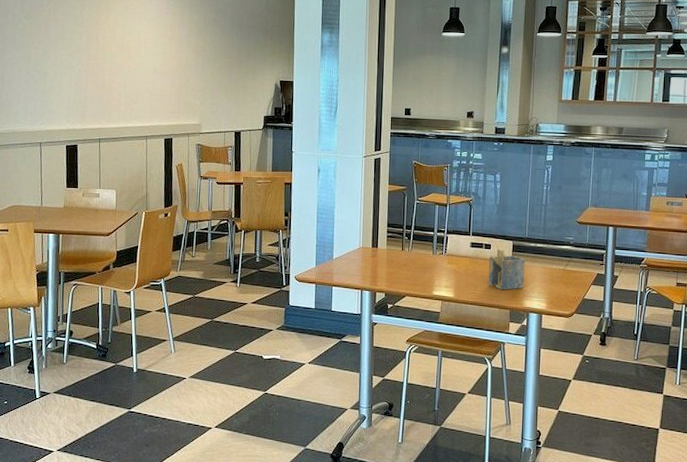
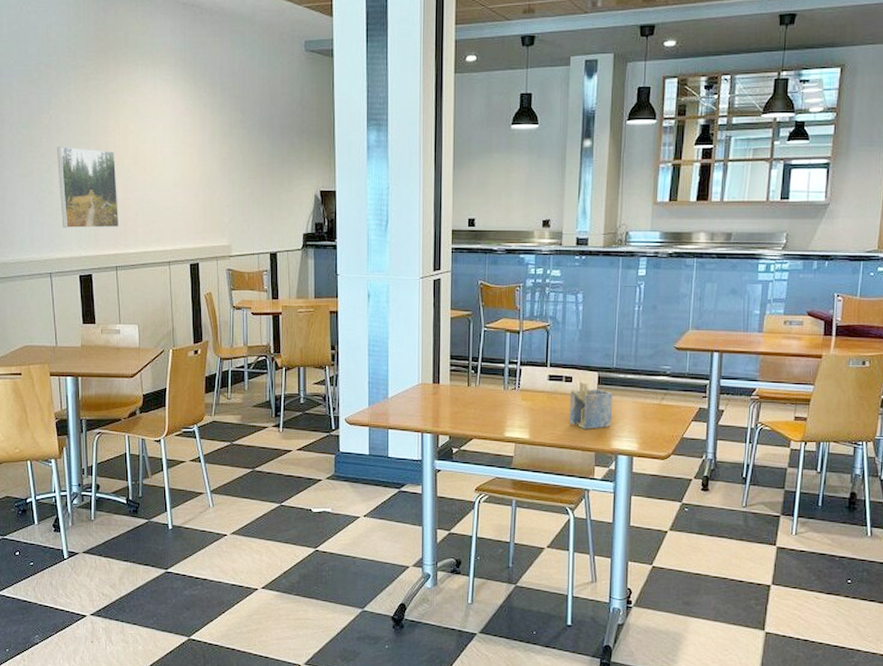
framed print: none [53,35,105,106] -> present [57,147,120,228]

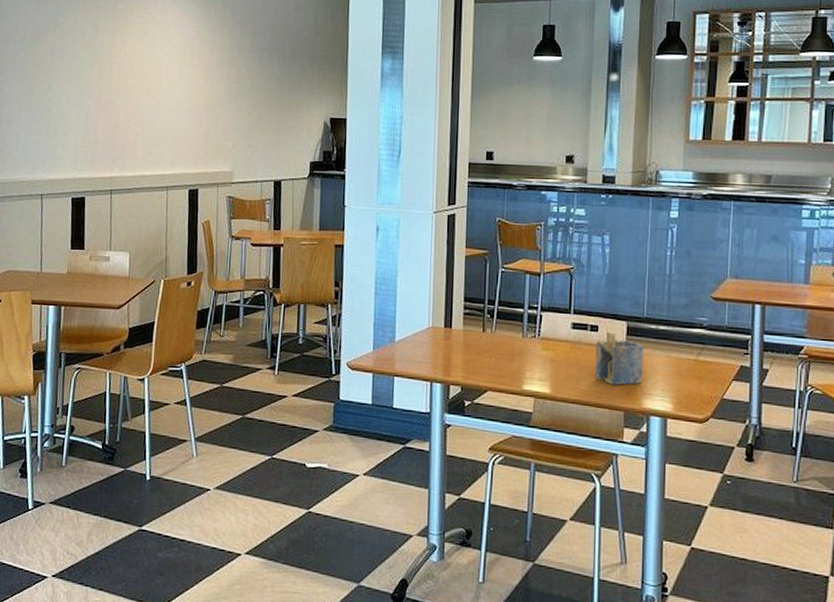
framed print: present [57,147,120,228] -> none [58,65,119,150]

